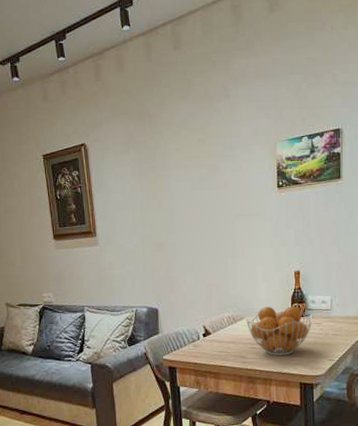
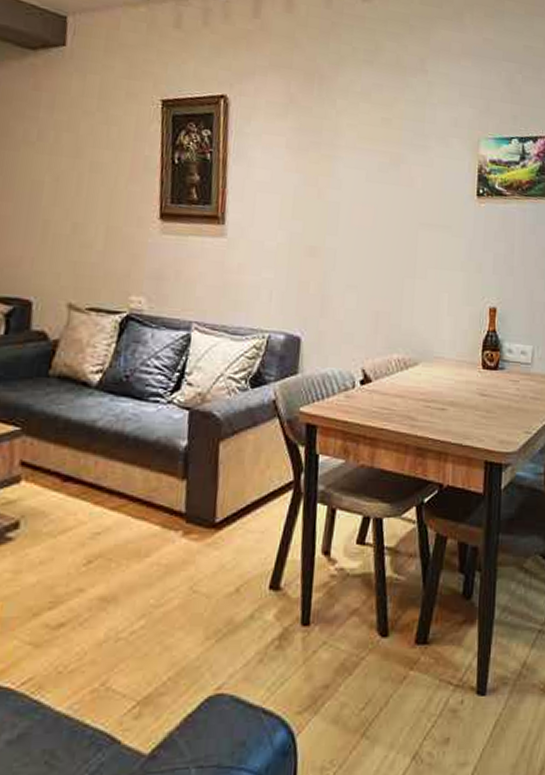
fruit basket: present [246,306,313,356] -> none [421,350,508,422]

